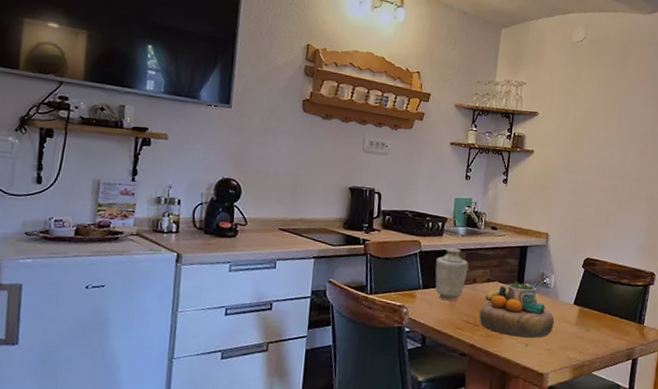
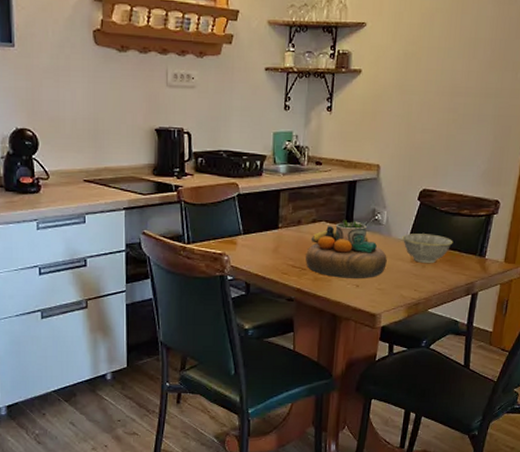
vase: present [435,247,469,301] -> none [255,188,292,246]
bowl: none [568,298,615,328] -> present [402,233,453,264]

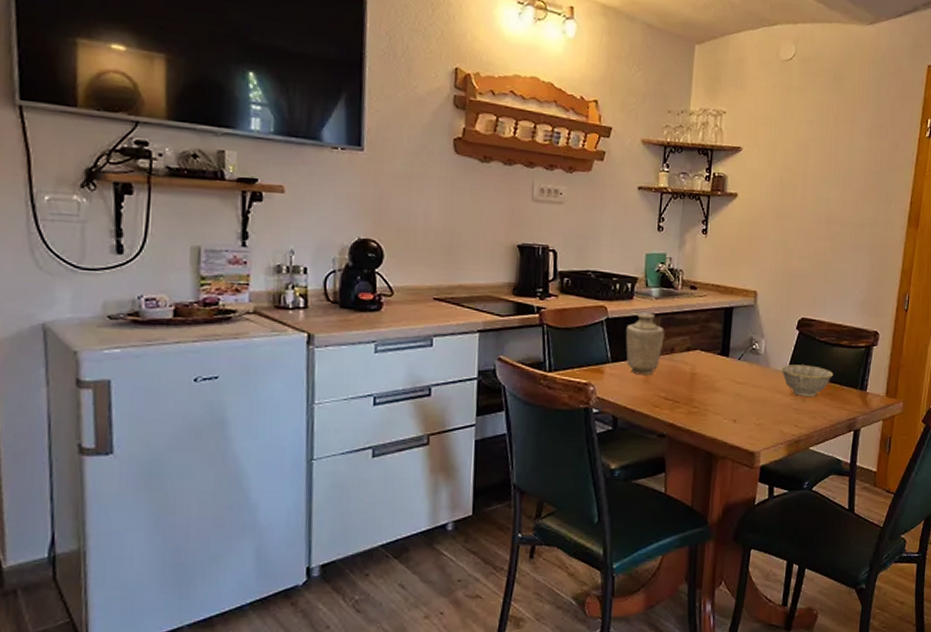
vase: none [255,188,292,246] -> present [625,312,665,375]
decorative bowl: present [306,220,387,278] -> none [679,348,766,413]

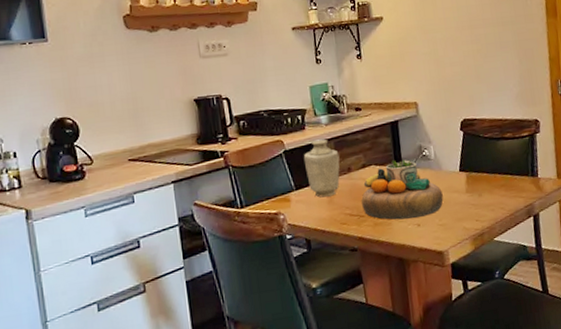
decorative bowl: none [679,348,766,413] -> present [361,159,443,220]
bowl: present [781,364,834,398] -> none [453,161,504,192]

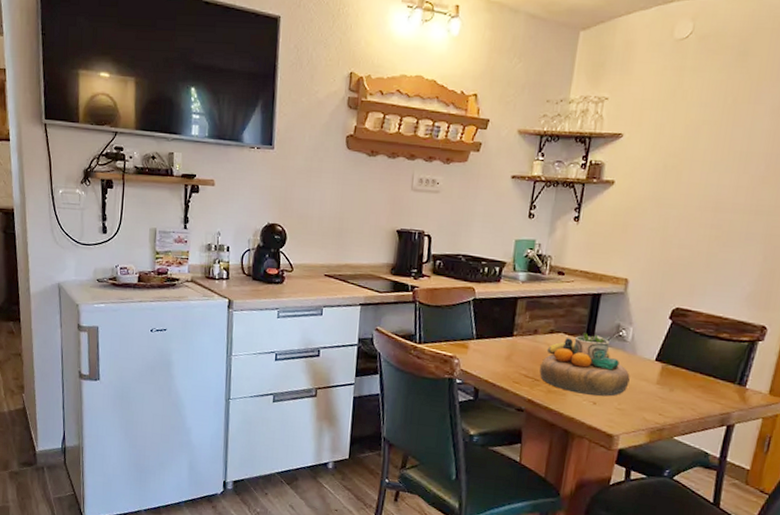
vase: present [303,139,340,198] -> none [490,295,529,353]

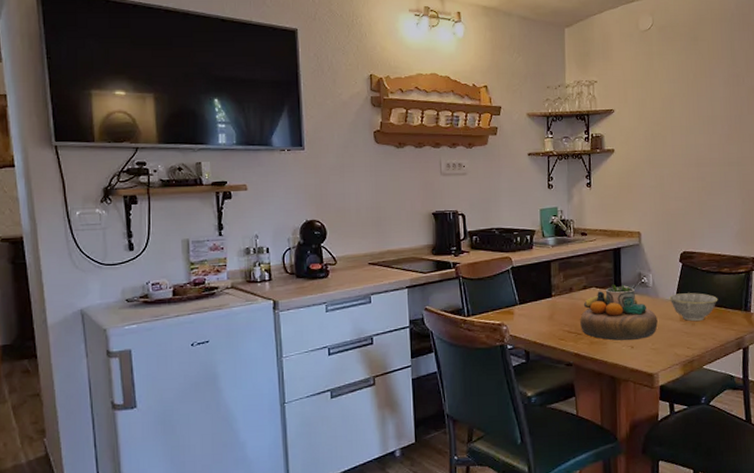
bowl: none [648,353,708,388] -> present [669,293,718,322]

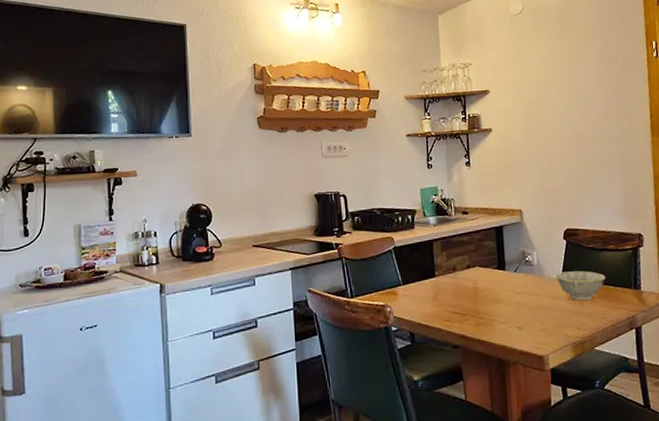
decorative bowl: present [580,284,658,341] -> none [465,263,545,321]

